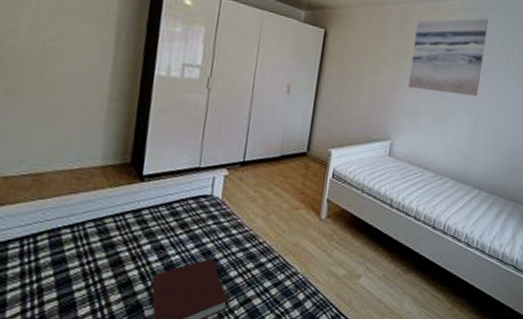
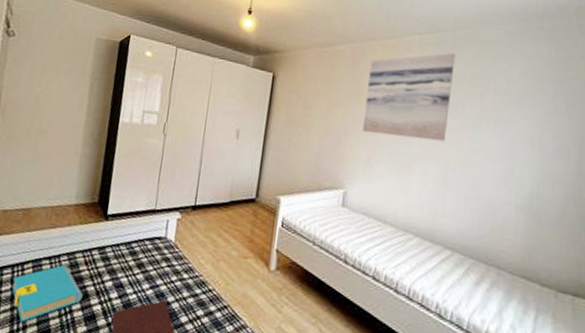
book: none [21,233,116,299] -> present [12,265,83,322]

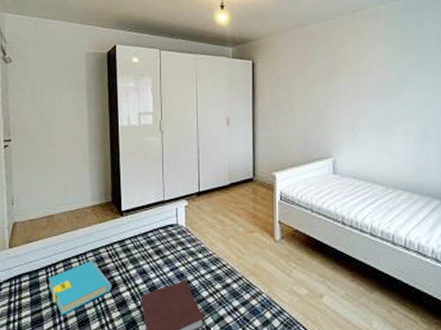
wall art: present [362,53,455,142] -> none [341,16,422,103]

